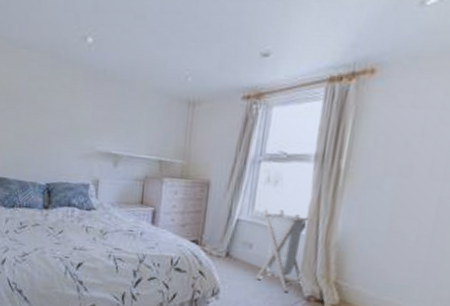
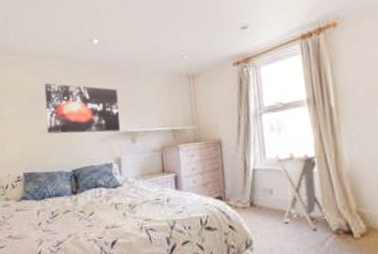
wall art: none [24,80,107,151] -> present [44,83,121,134]

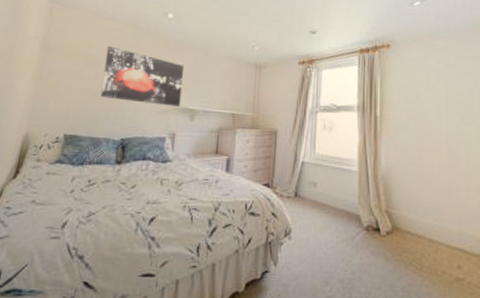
laundry hamper: present [275,153,330,230] -> none [321,151,362,224]

